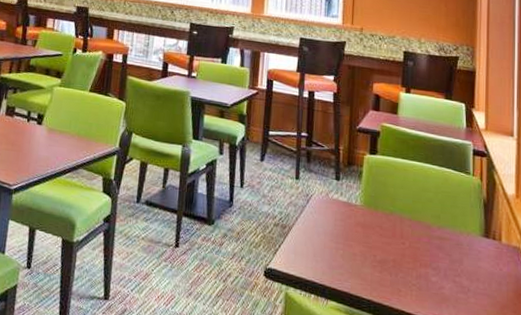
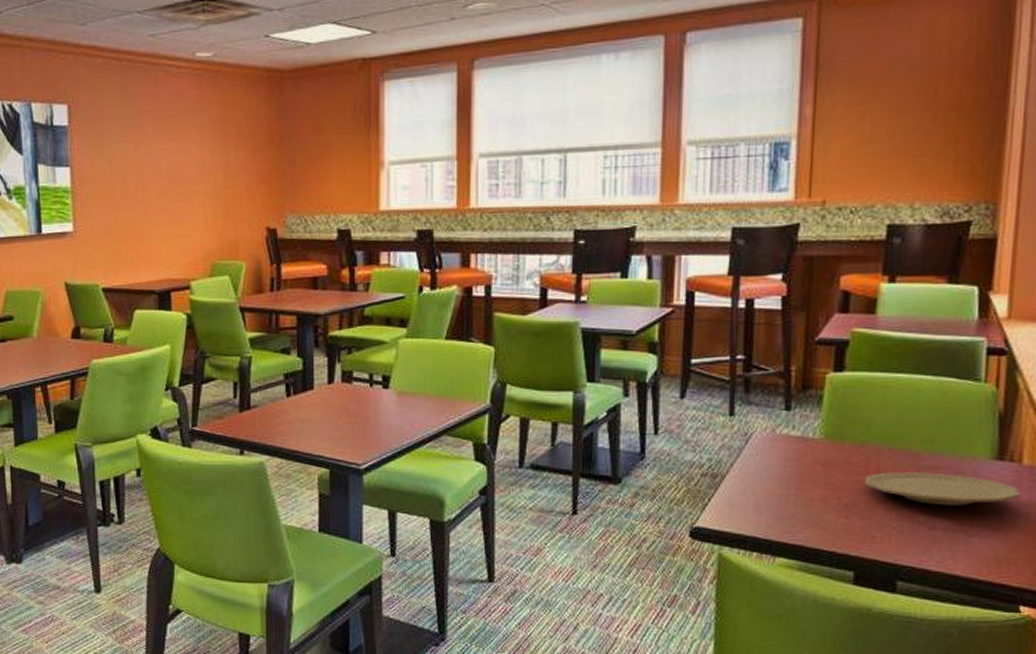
plate: none [392,238,502,272] -> present [864,472,1021,505]

